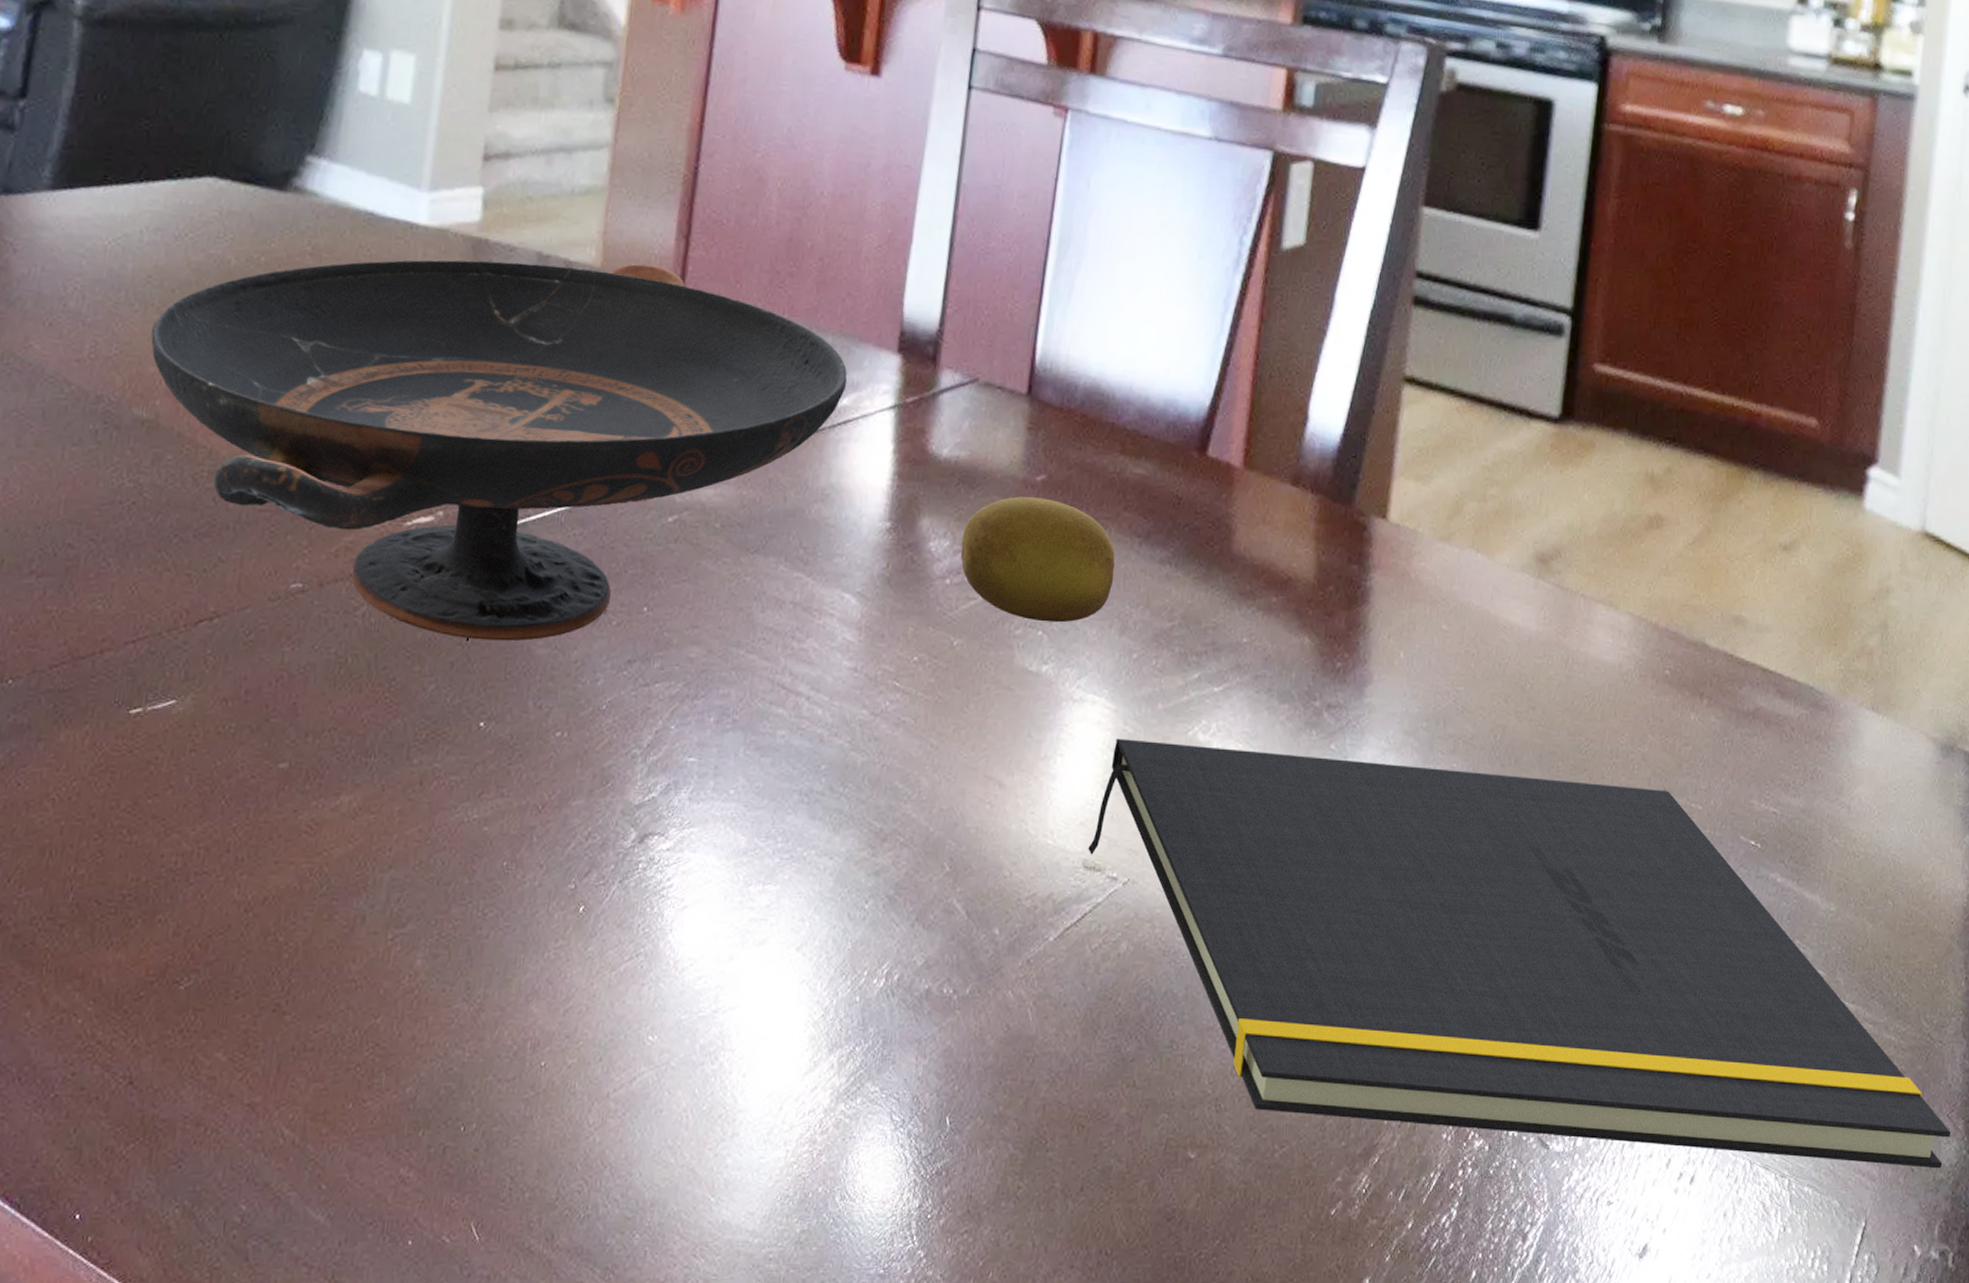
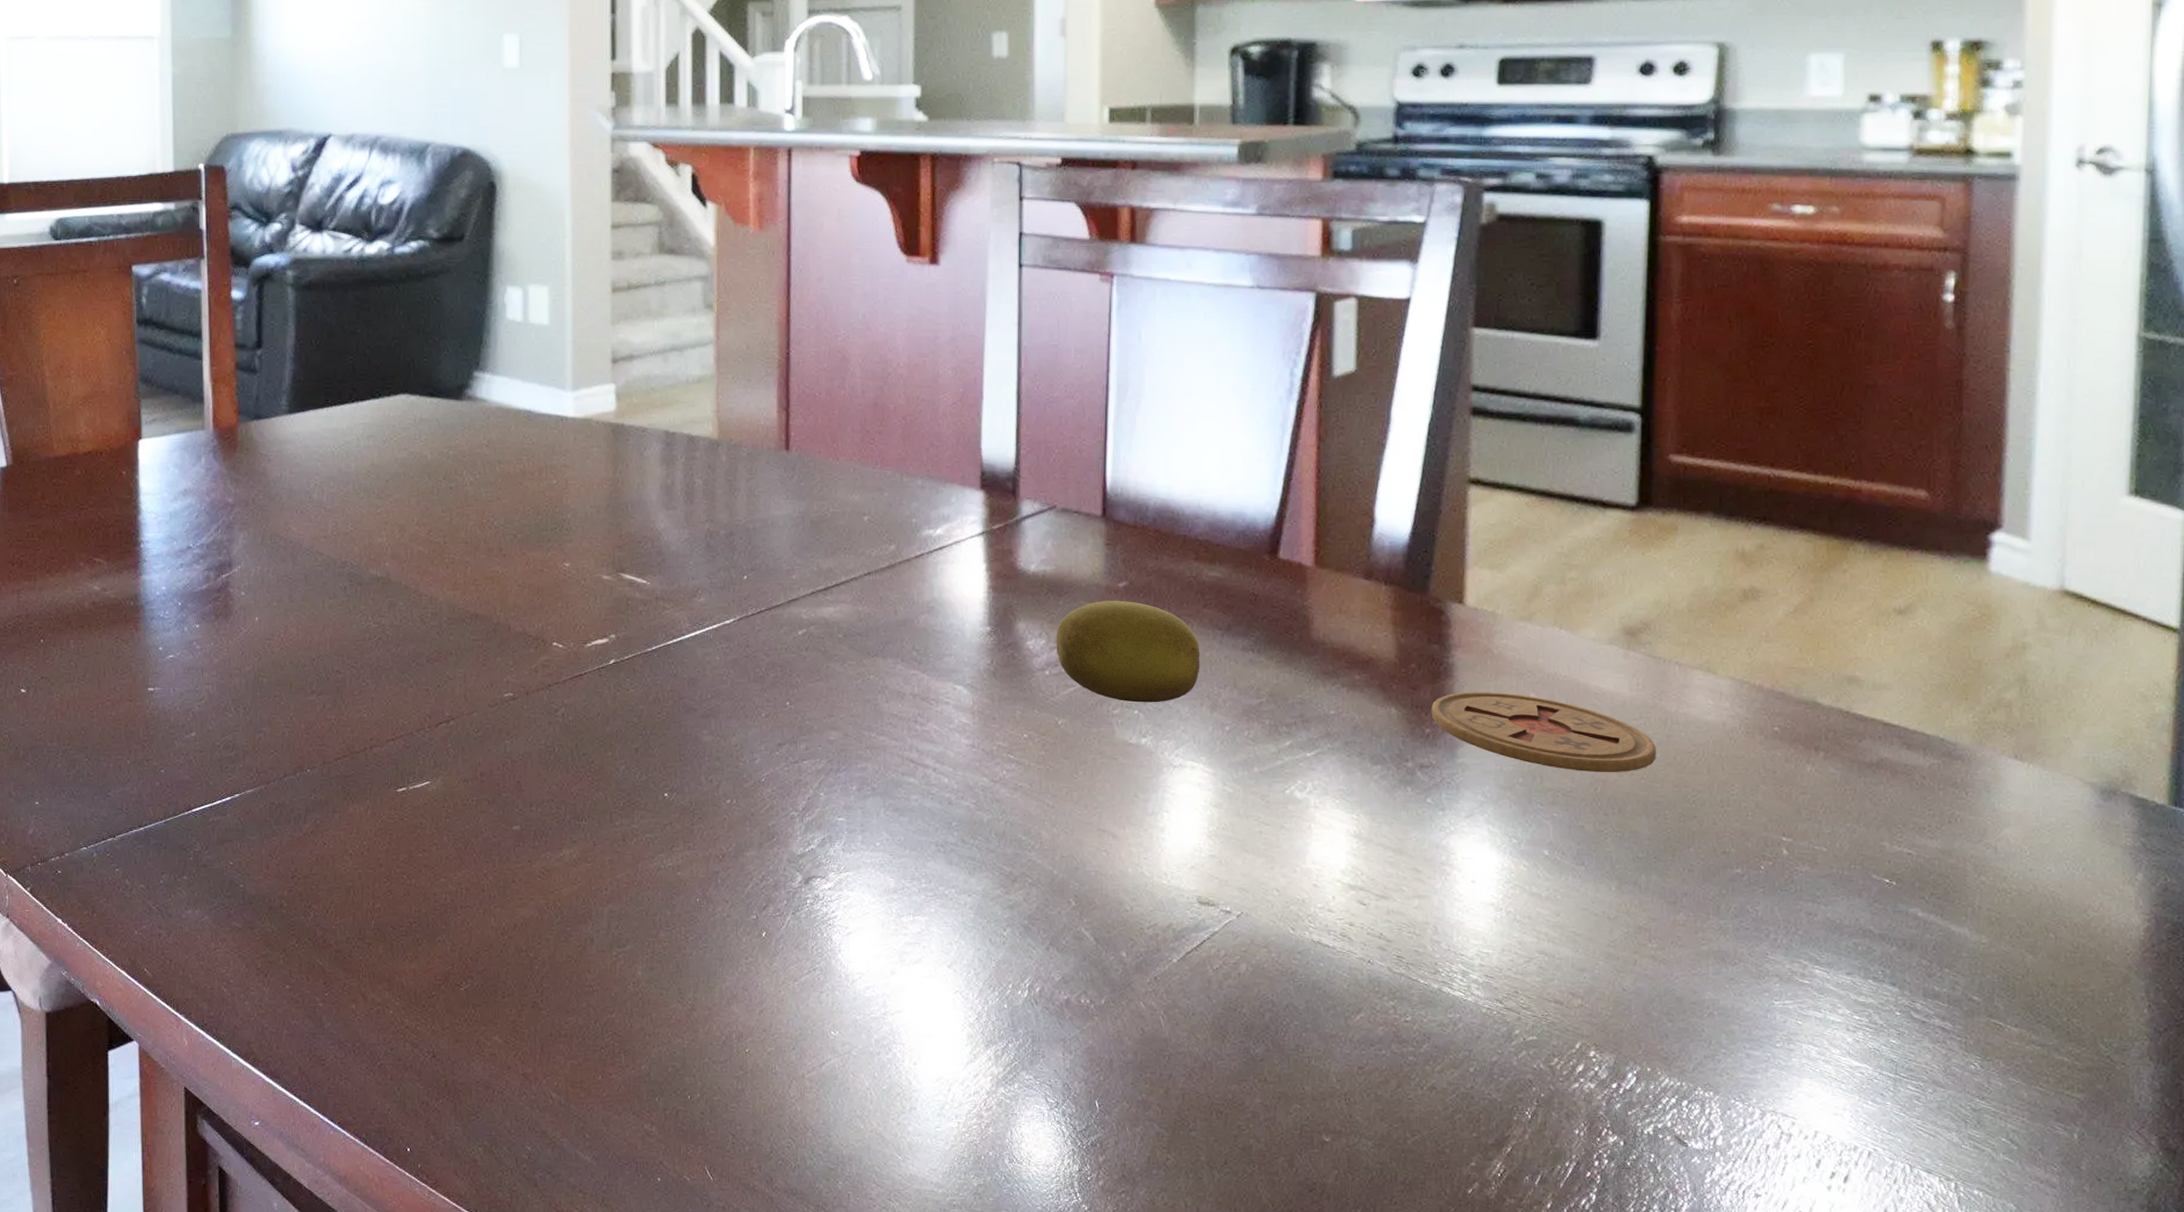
decorative bowl: present [151,259,847,641] -> none [376,433,939,732]
notepad: present [1088,738,1951,1169] -> none [1201,797,2143,1180]
coaster: none [1344,620,1556,718] -> present [1431,692,1656,773]

